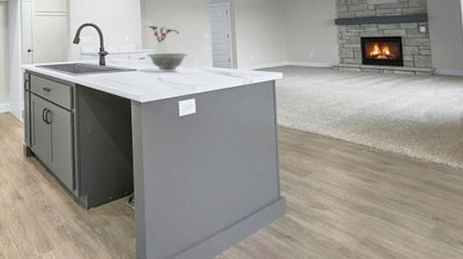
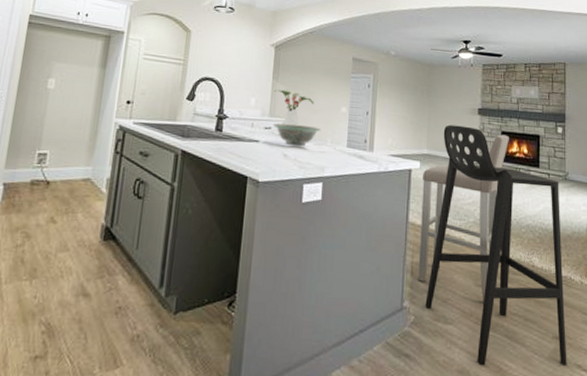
bar stool: none [286,40,371,191] -> present [419,134,509,303]
bar stool: none [301,36,450,244] -> present [425,124,567,366]

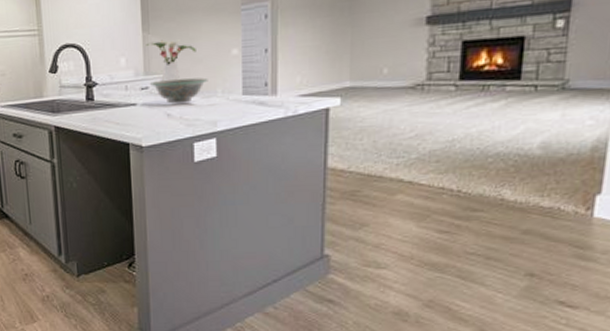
bar stool: present [419,134,509,303] -> none [342,44,474,245]
bar stool: present [425,124,567,366] -> none [351,42,553,307]

